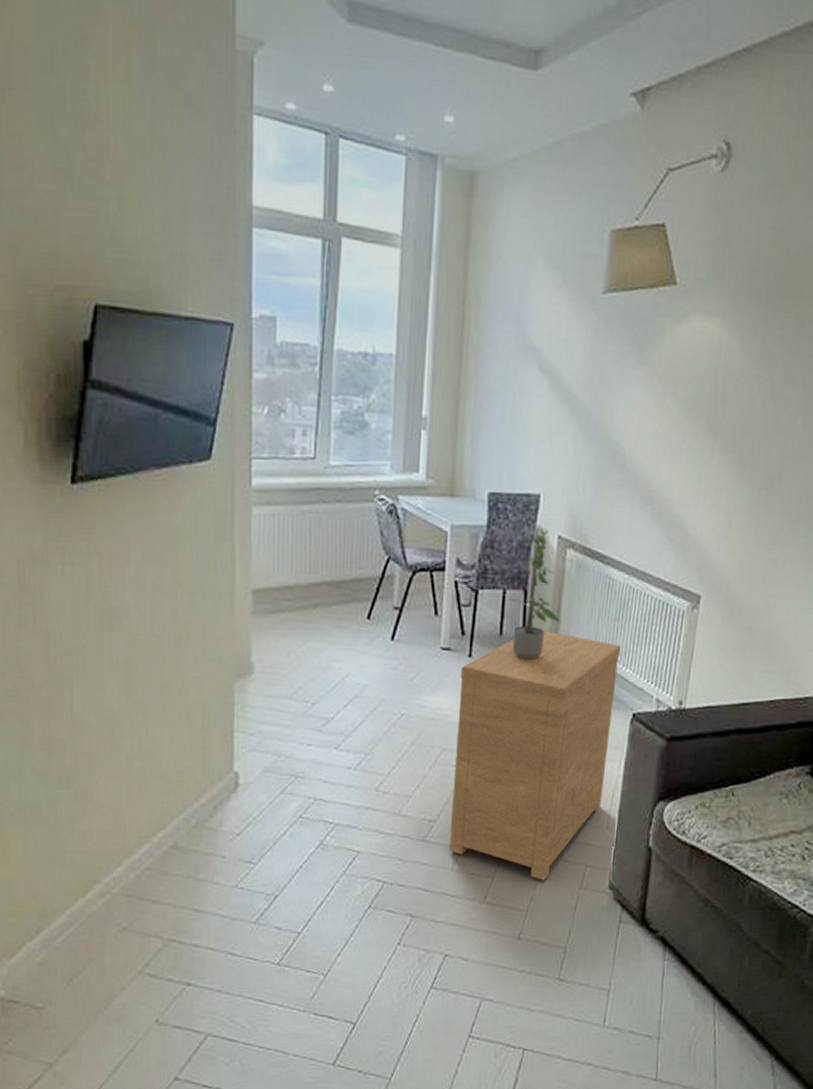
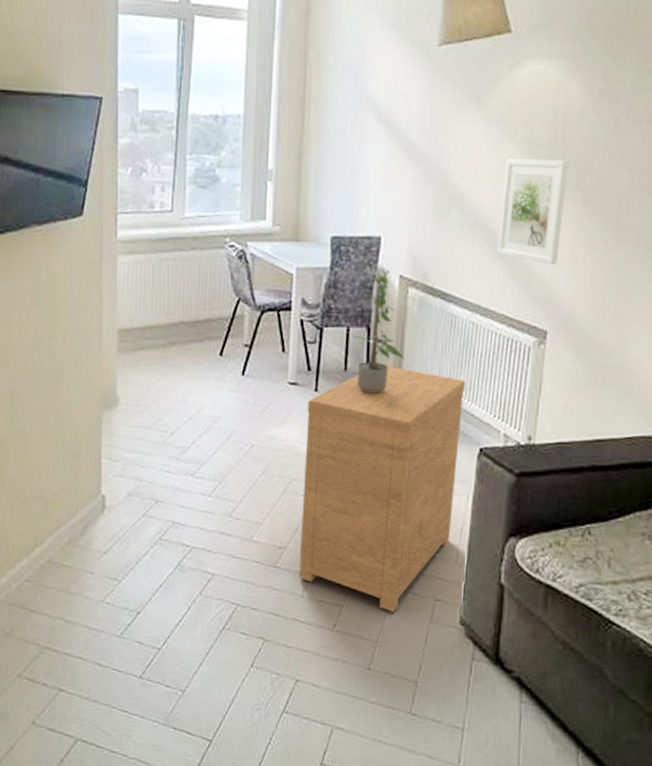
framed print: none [655,418,728,528] -> present [497,159,569,264]

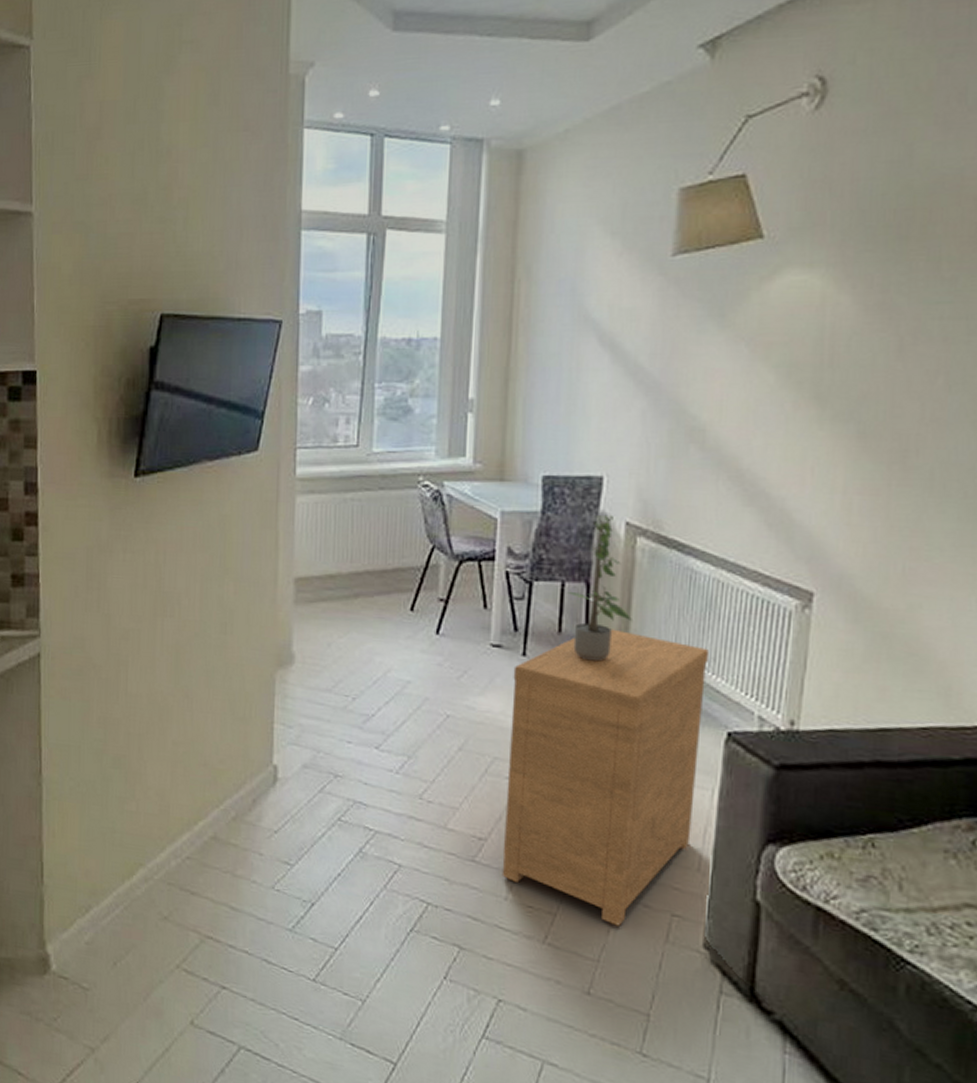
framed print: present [497,159,569,264] -> none [747,386,839,512]

